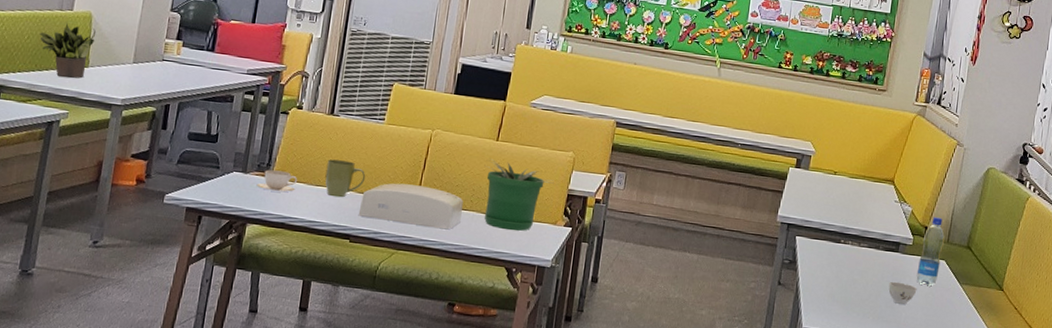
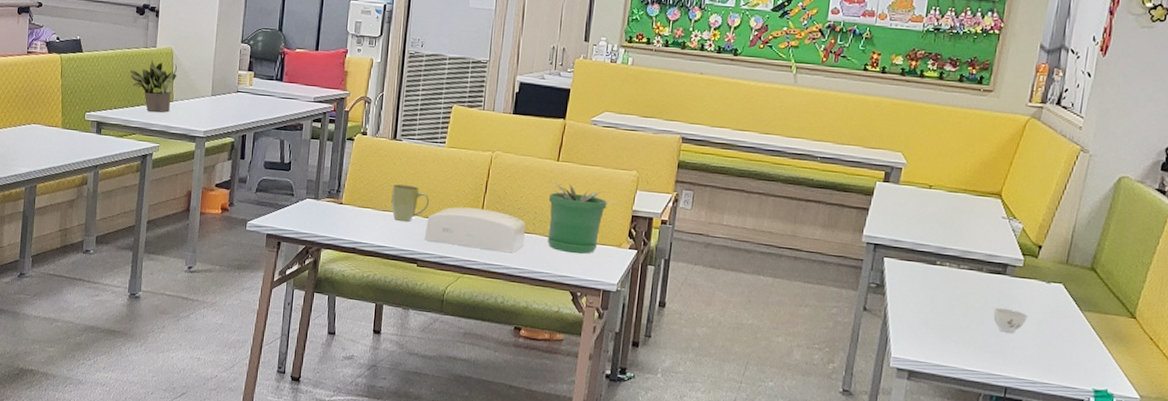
teacup: present [256,169,298,193] -> none [328,196,366,218]
bottle: present [916,217,945,287] -> none [1027,235,1063,313]

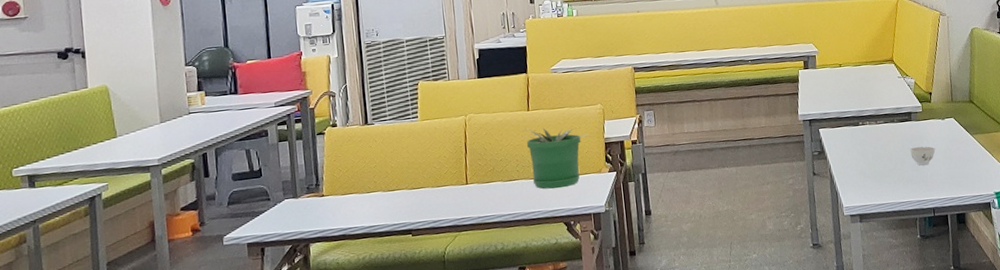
potted plant: present [130,60,178,114] -> none [60,99,117,154]
mug: present [391,184,430,222] -> none [373,162,413,199]
tissue dispenser: present [424,206,526,254] -> none [413,167,512,210]

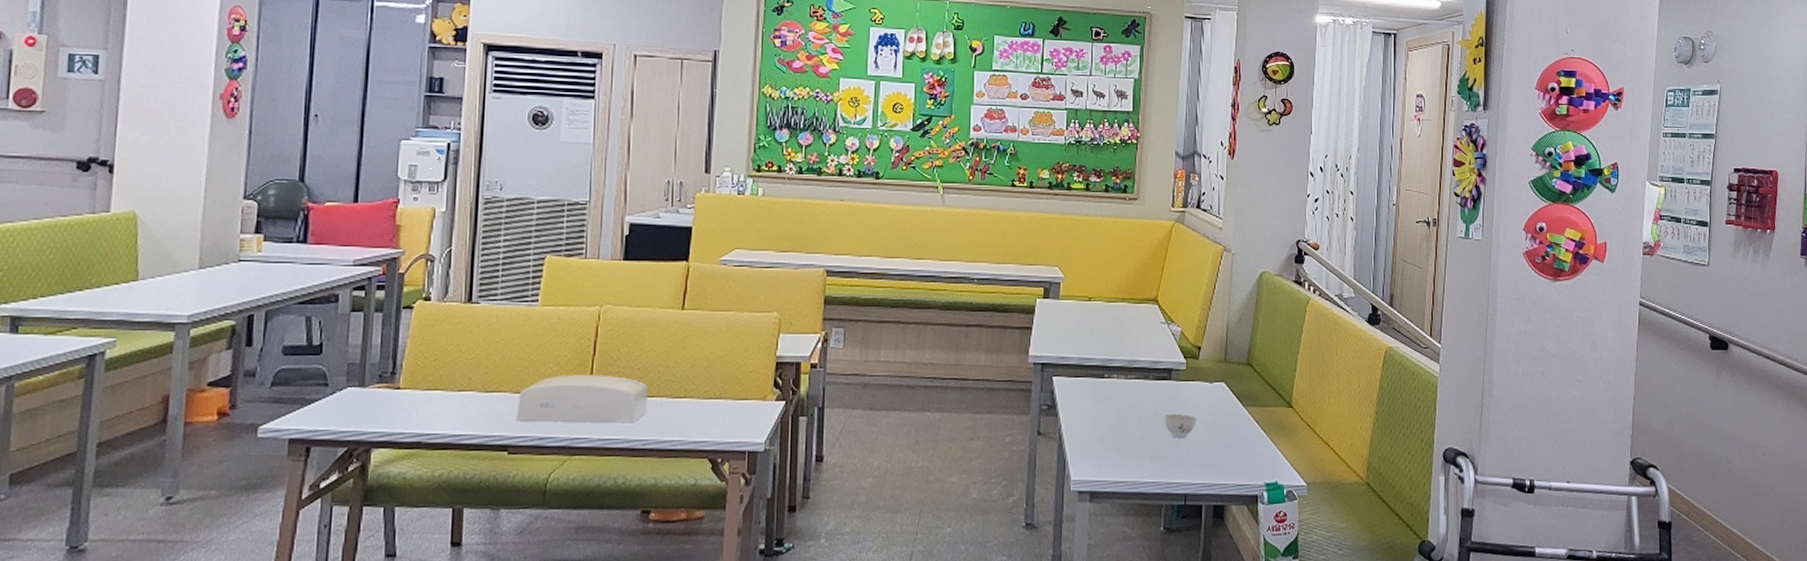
tissue dispenser: none [413,167,512,210] -> present [516,374,648,424]
planter: present [523,128,589,189] -> none [671,332,757,413]

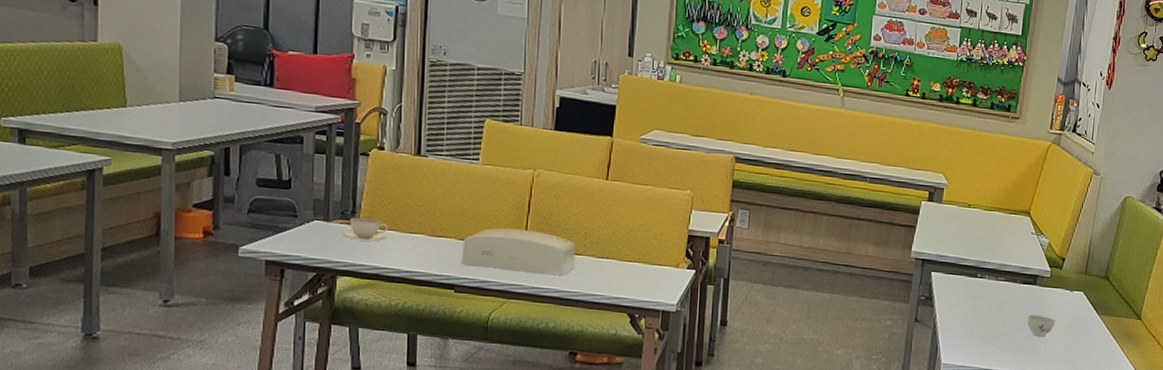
teacup: none [379,379,433,405] -> present [342,217,389,242]

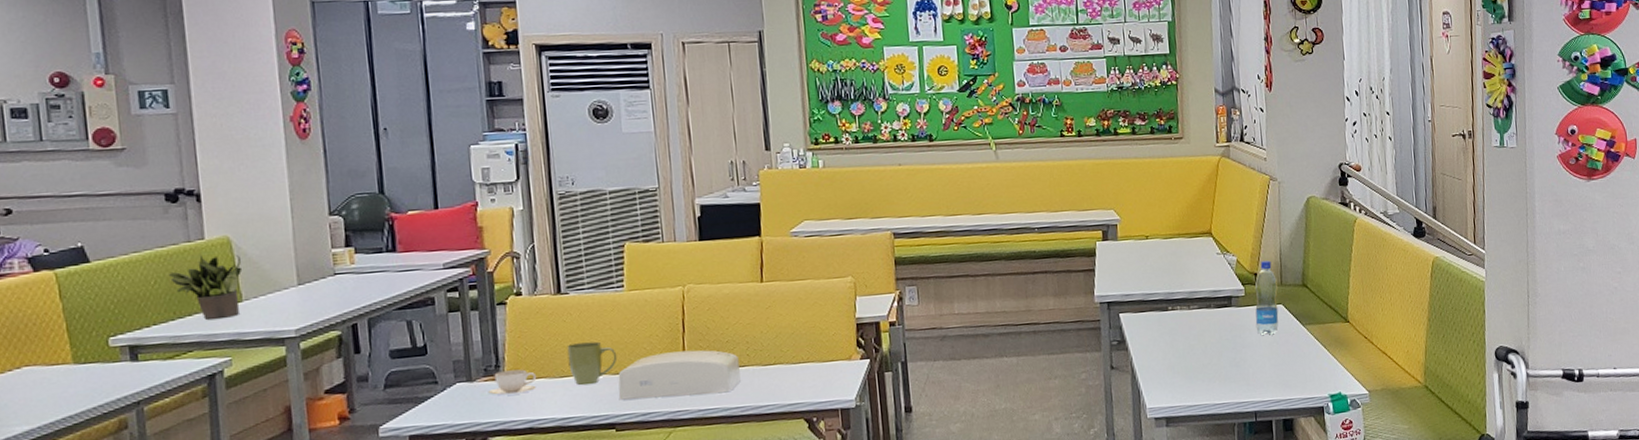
potted plant: none [62,56,130,121] -> present [169,254,242,321]
mug: none [419,204,465,245] -> present [567,341,618,386]
teacup: present [1027,314,1056,337] -> none [1229,337,1260,361]
bottle: none [1054,248,1082,318] -> present [1255,260,1279,335]

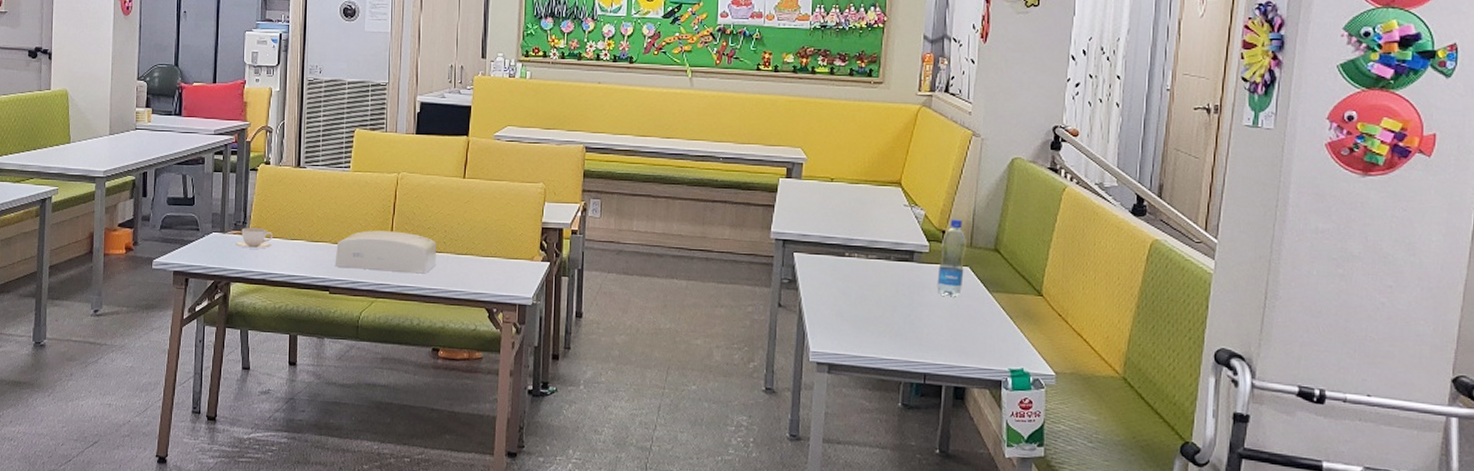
potted plant: present [169,254,242,321] -> none [25,102,74,156]
mug: present [567,341,618,386] -> none [299,212,338,250]

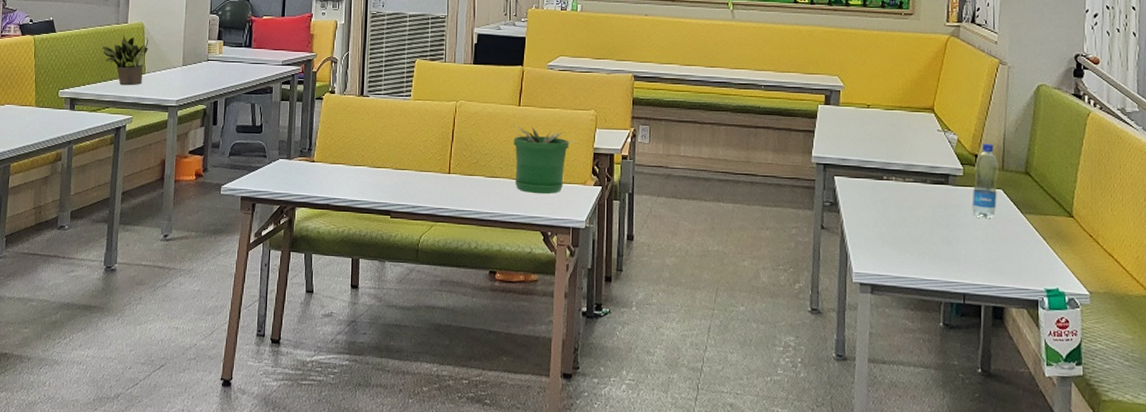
potted plant: none [25,102,74,156] -> present [102,35,149,86]
teacup: present [235,227,274,249] -> none [300,154,337,175]
tissue dispenser: present [335,230,436,274] -> none [396,156,493,198]
planter: none [455,198,526,269] -> present [511,125,578,194]

